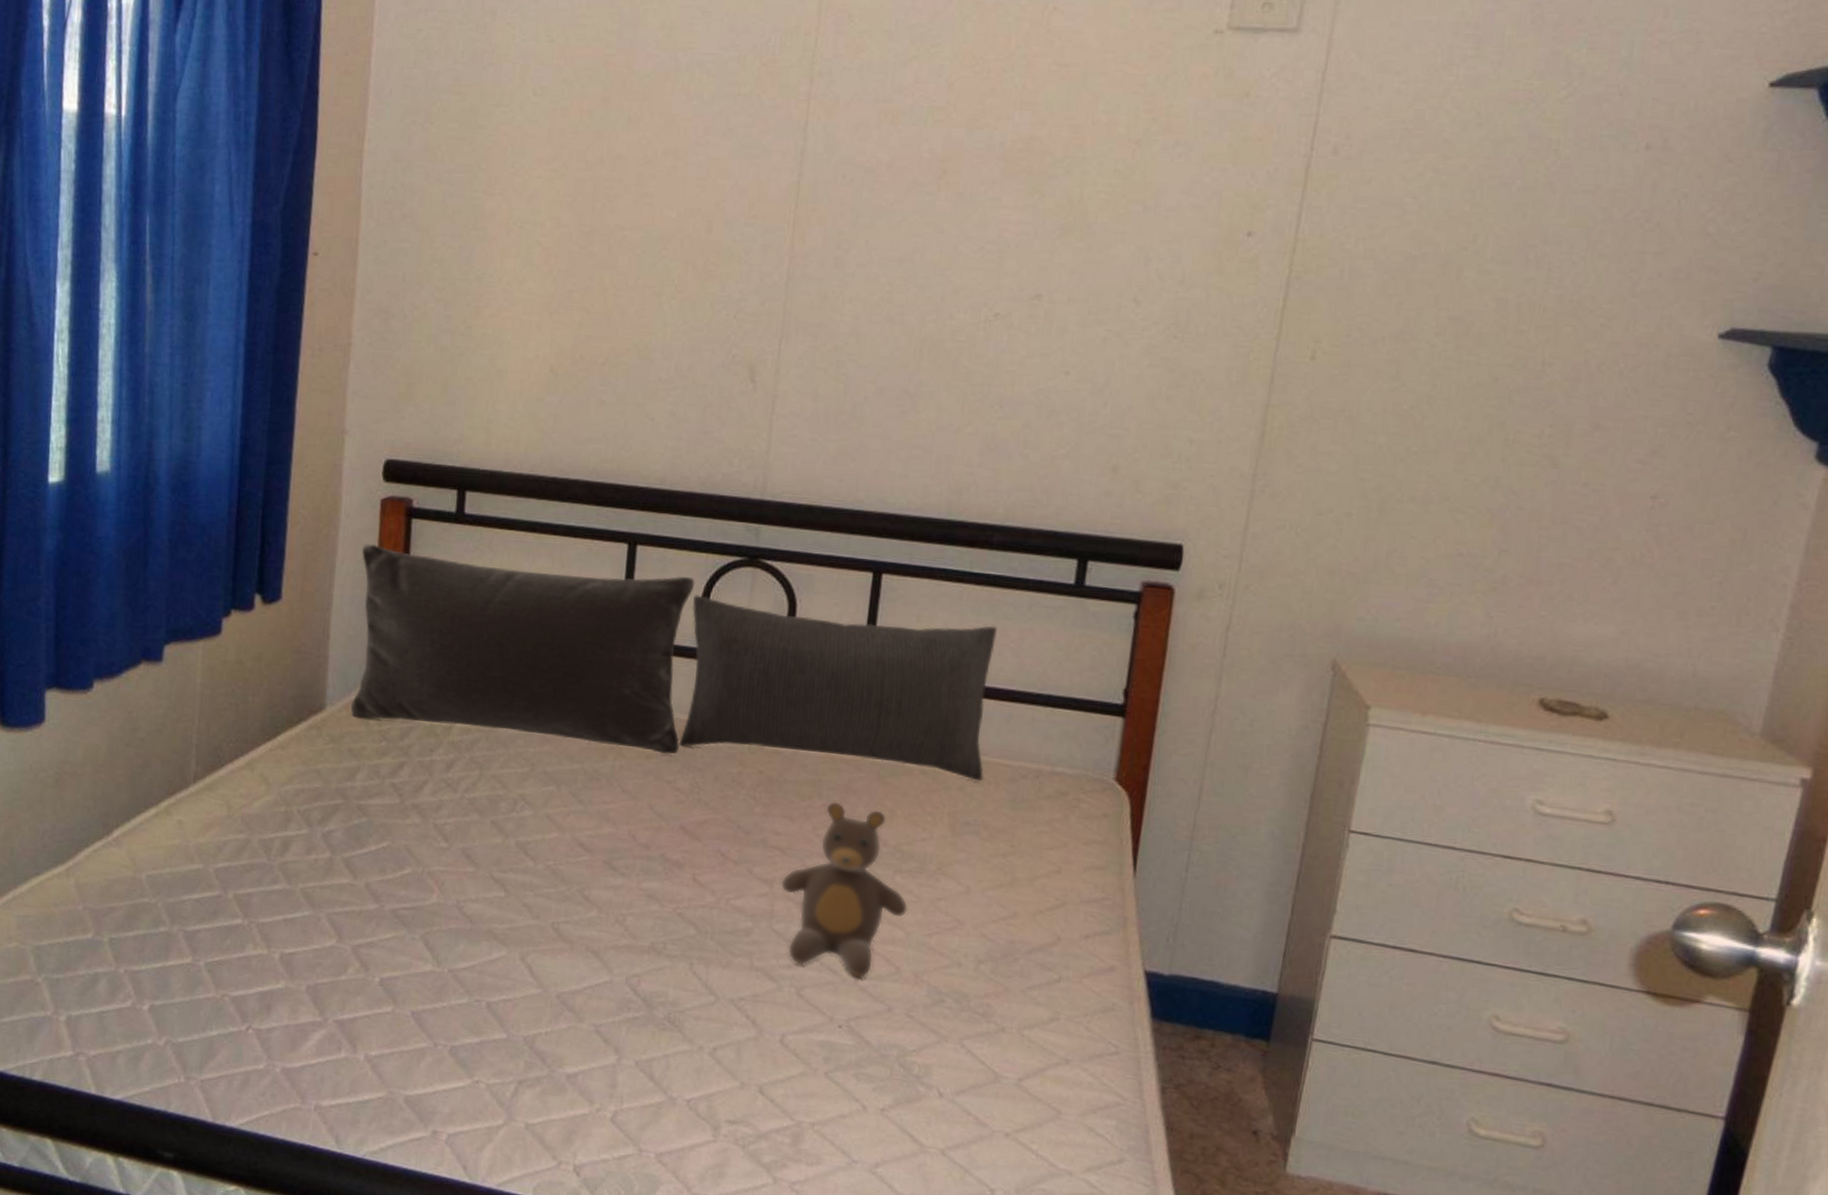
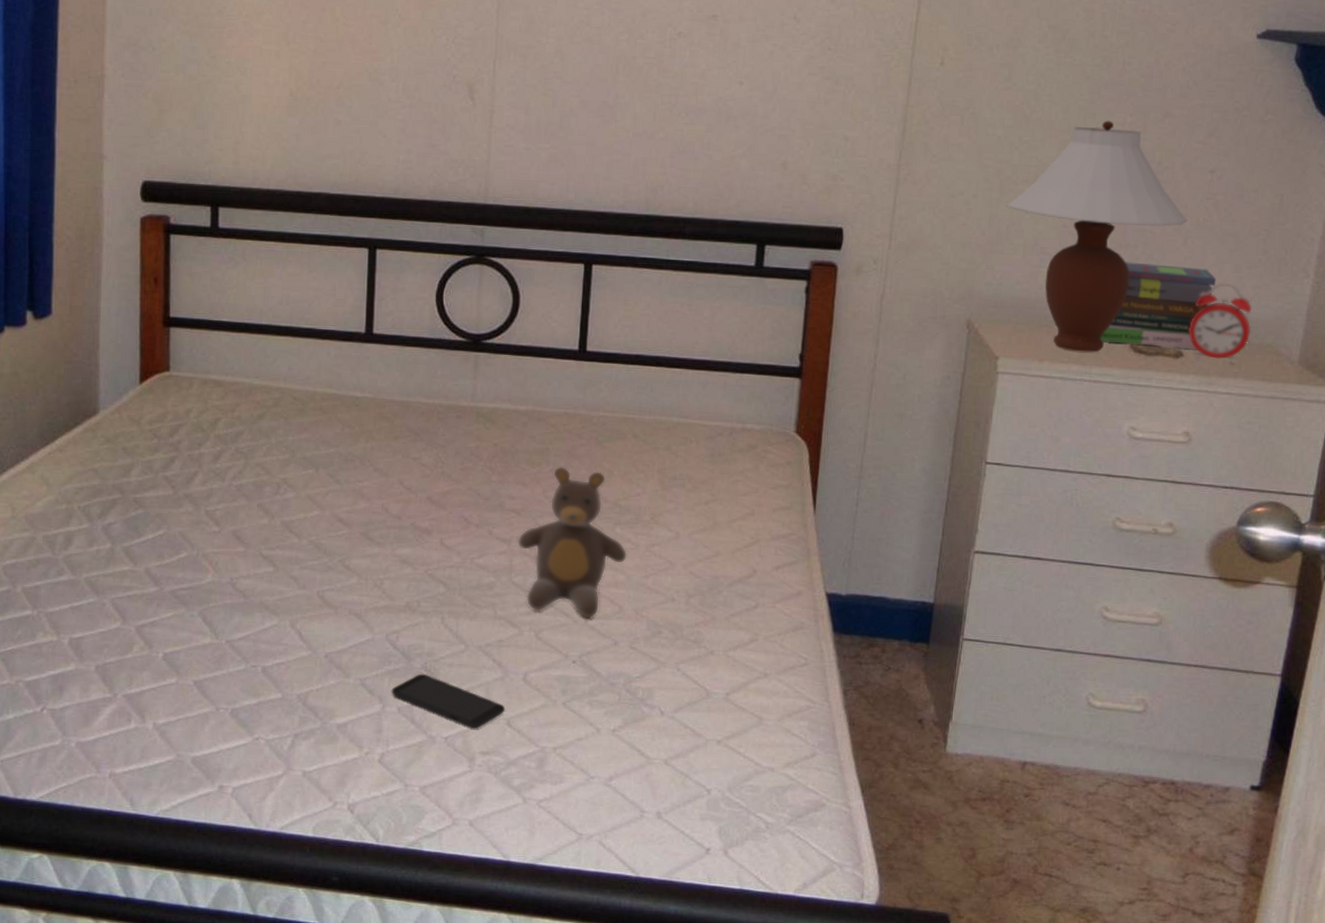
pillow: present [350,544,695,754] -> none [122,259,430,434]
mobile phone: none [628,1024,758,1093] -> present [391,673,506,728]
pillow: present [679,595,997,782] -> none [423,291,692,441]
table lamp: none [1386,431,1620,708] -> present [1005,120,1188,353]
books: none [1500,601,1655,711] -> present [1100,262,1217,349]
alarm clock: none [1616,631,1702,731] -> present [1188,282,1252,364]

